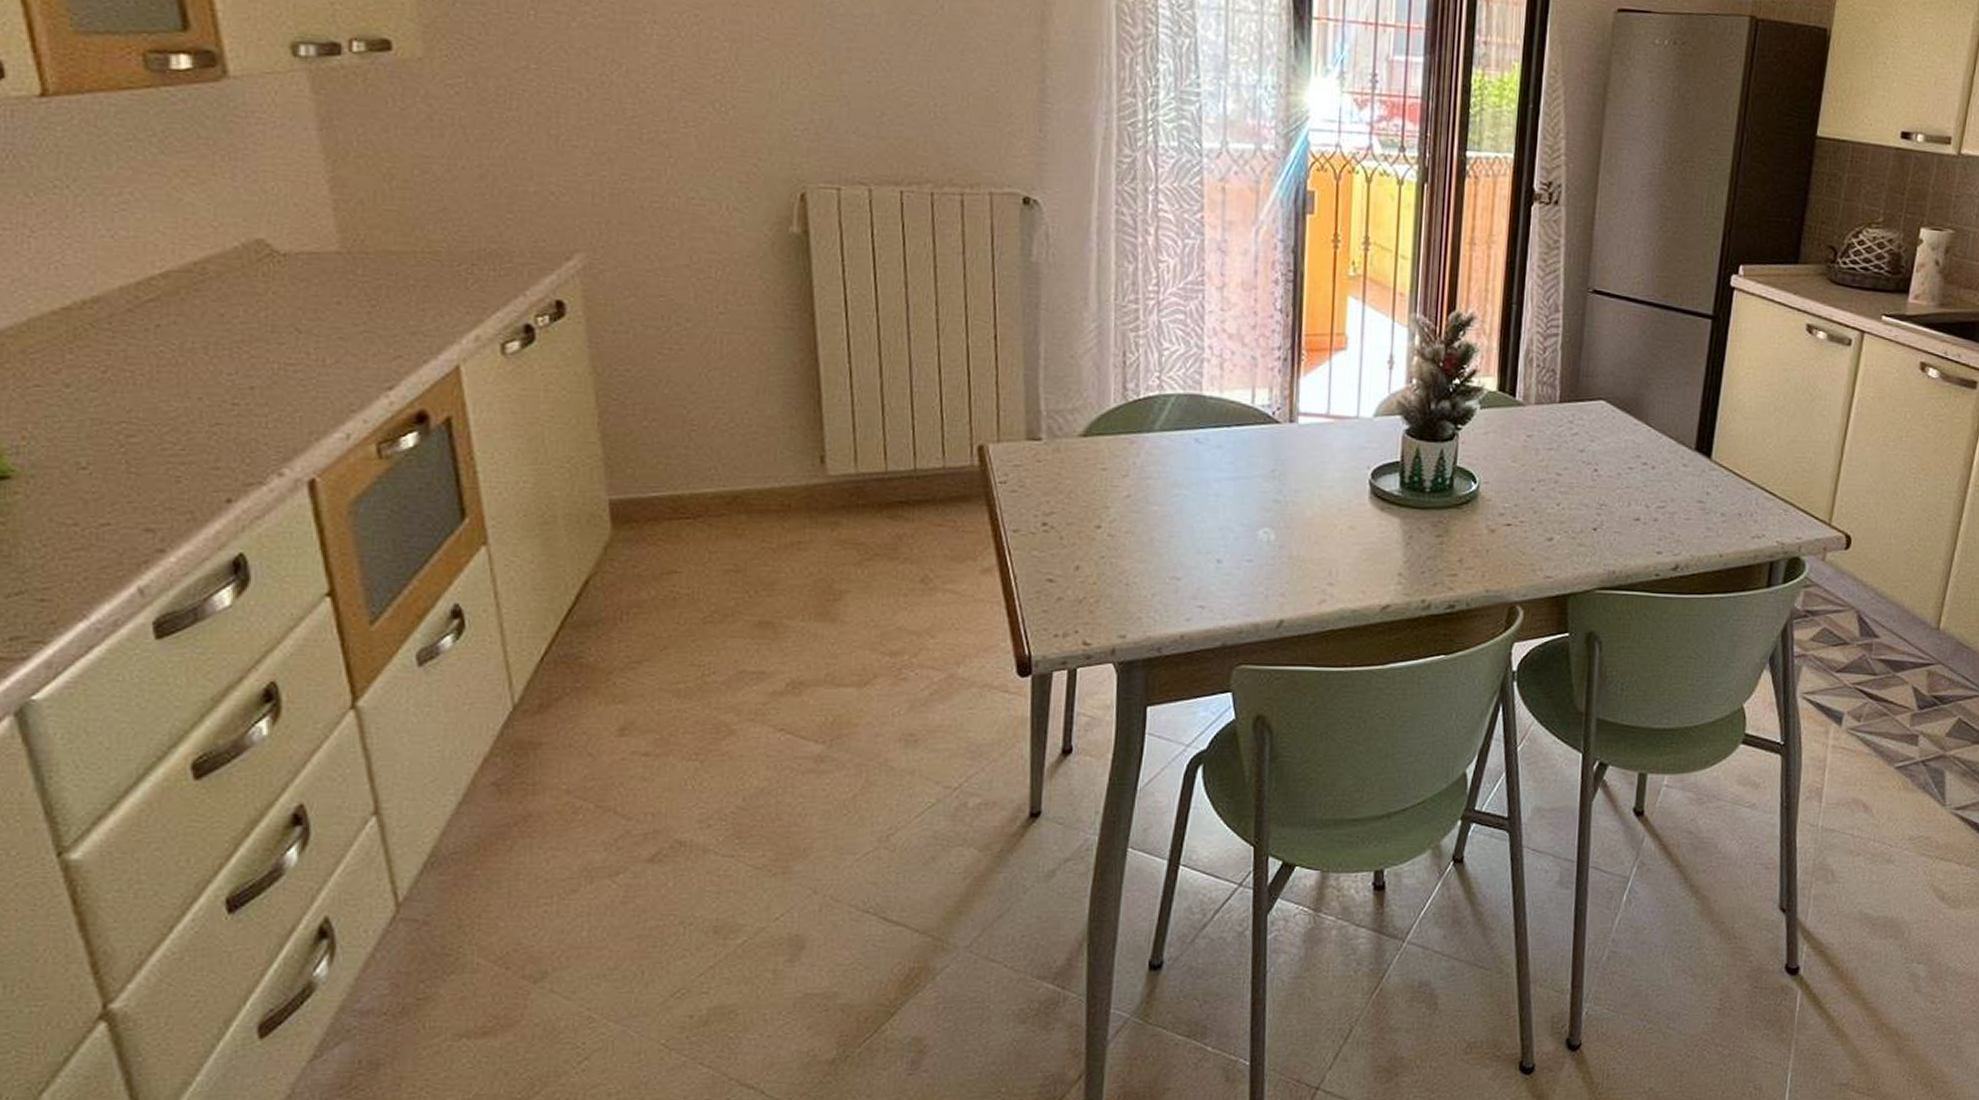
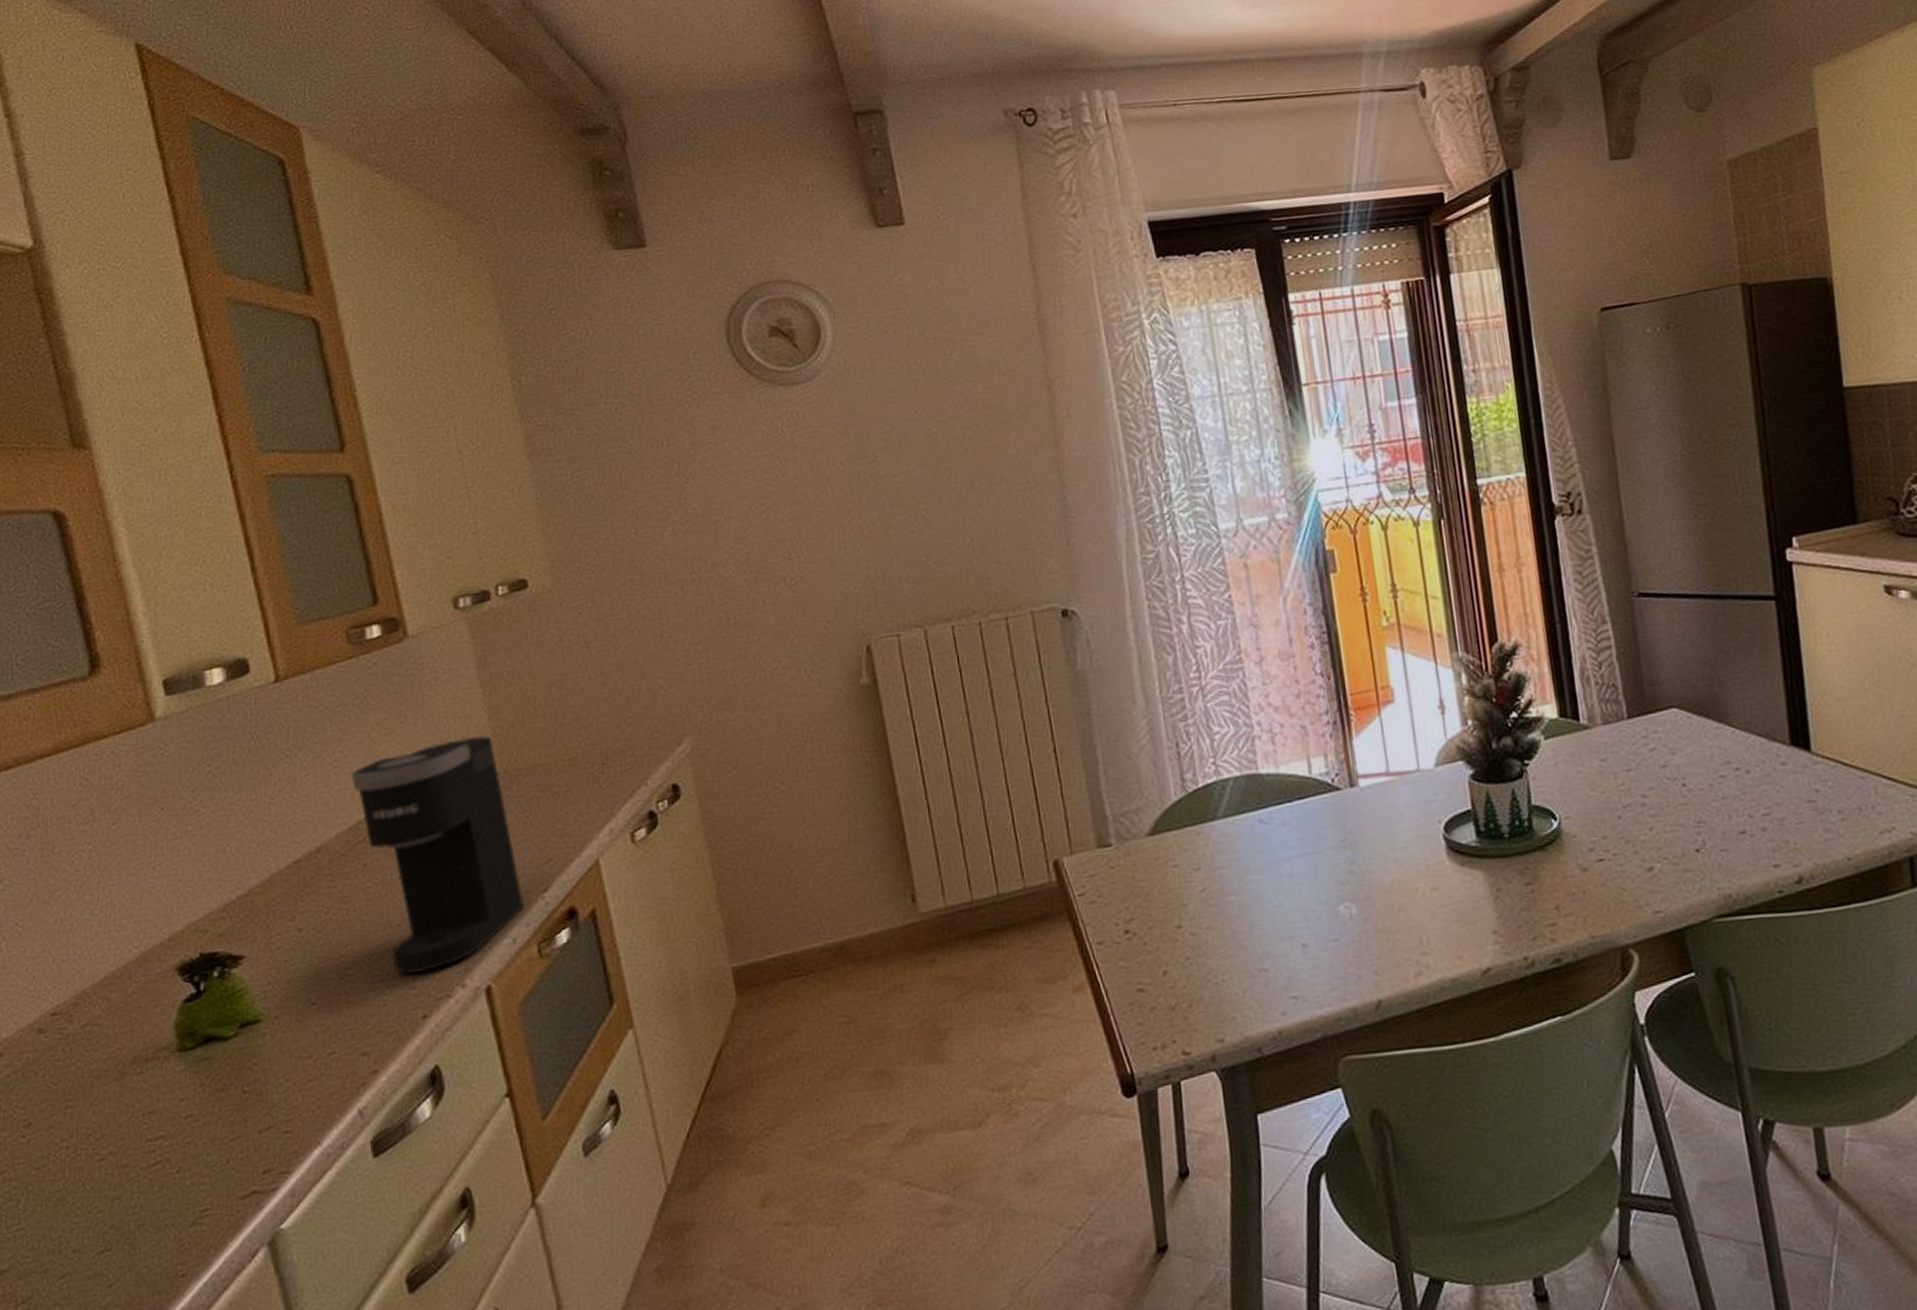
coffee maker: none [143,205,363,454] -> present [350,735,524,974]

